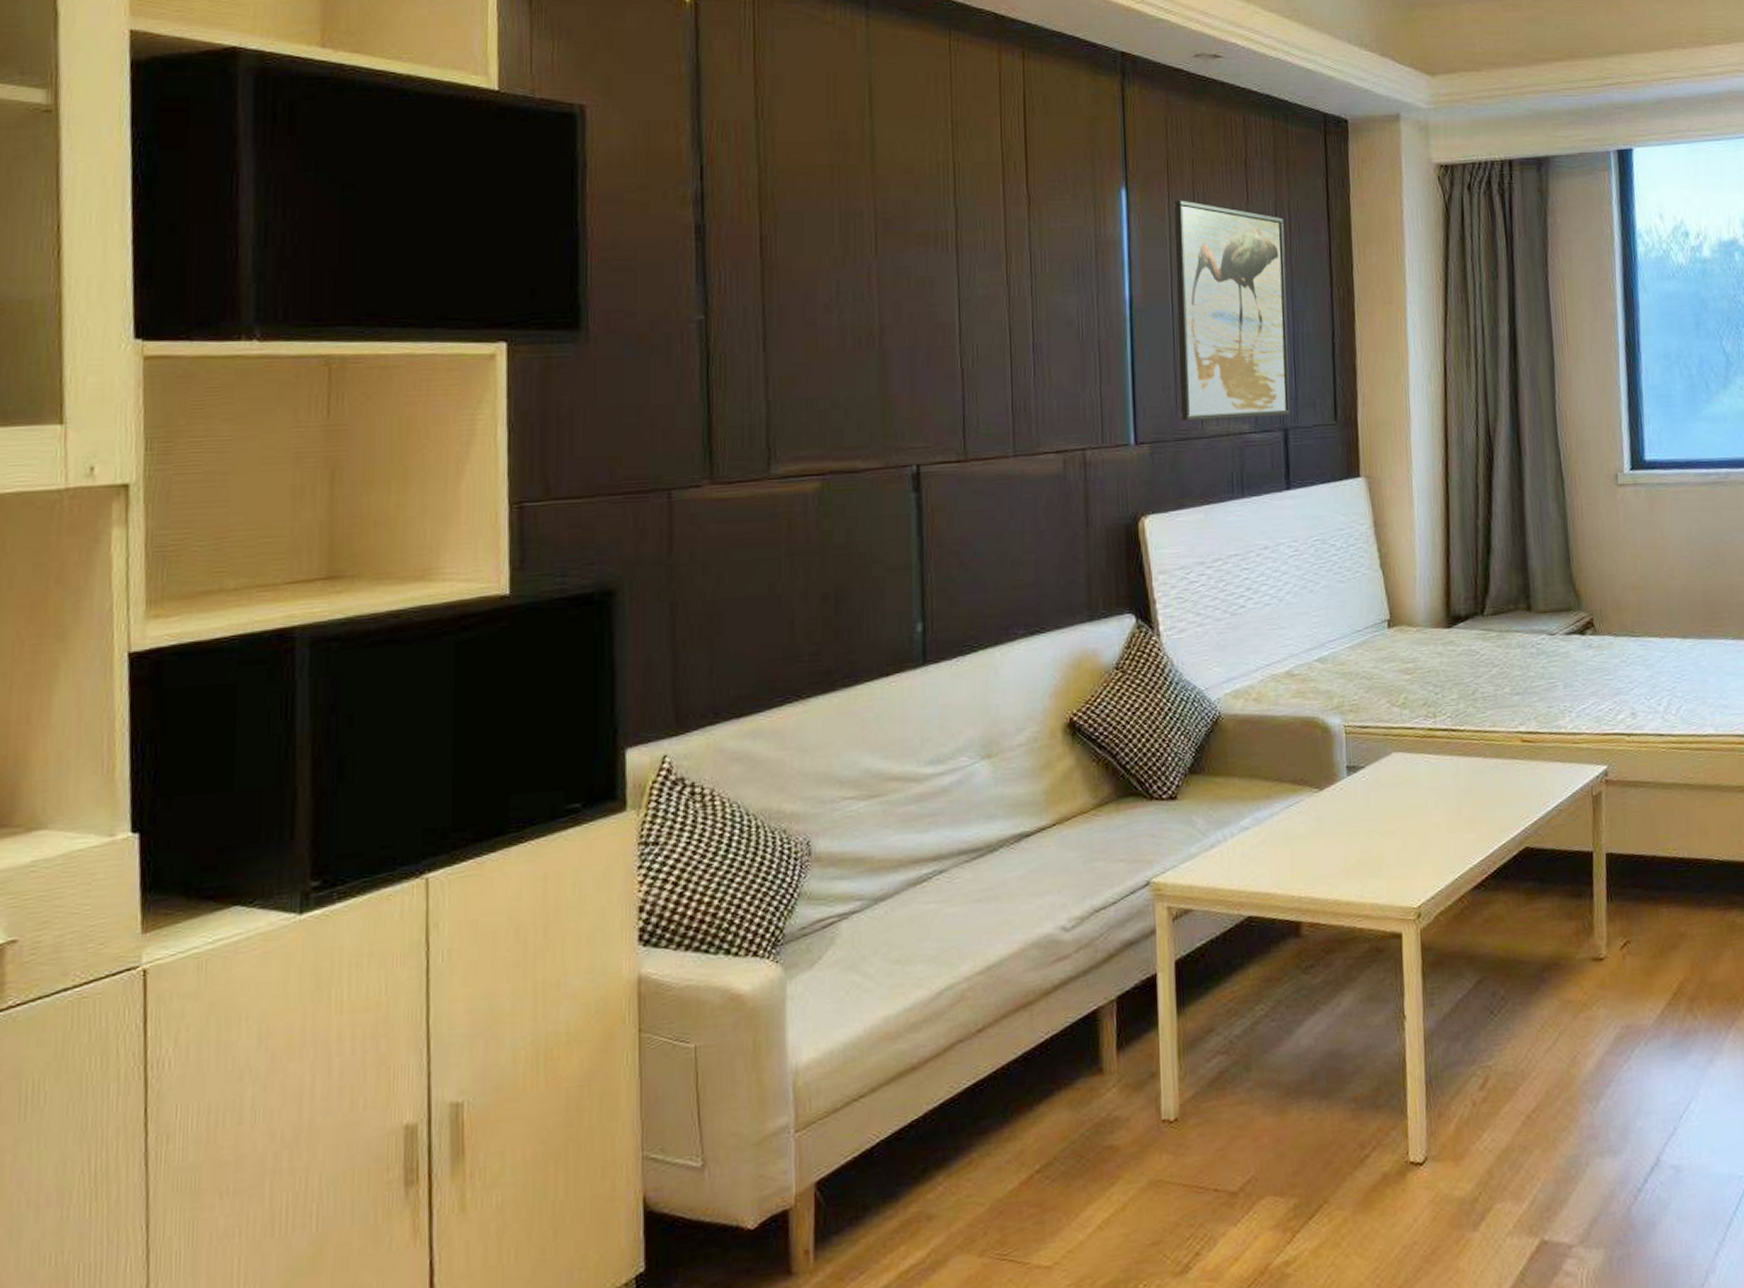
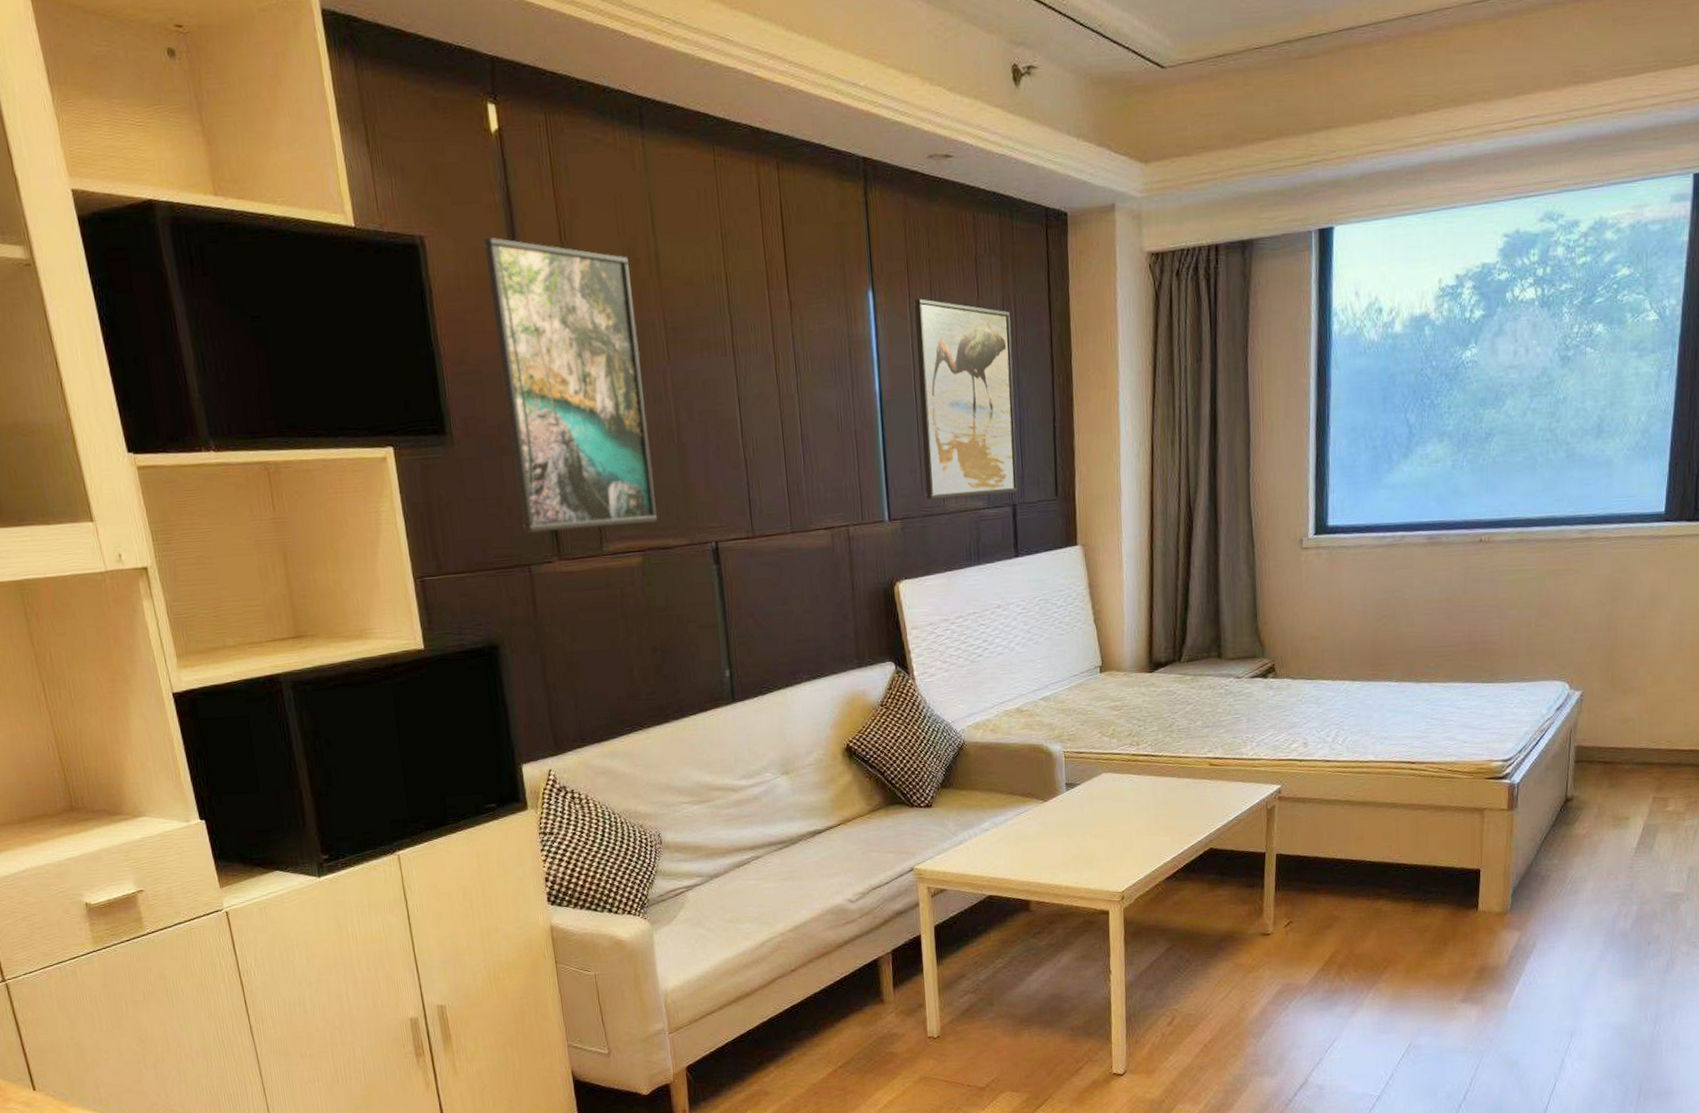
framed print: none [660,110,845,451] -> present [483,236,657,534]

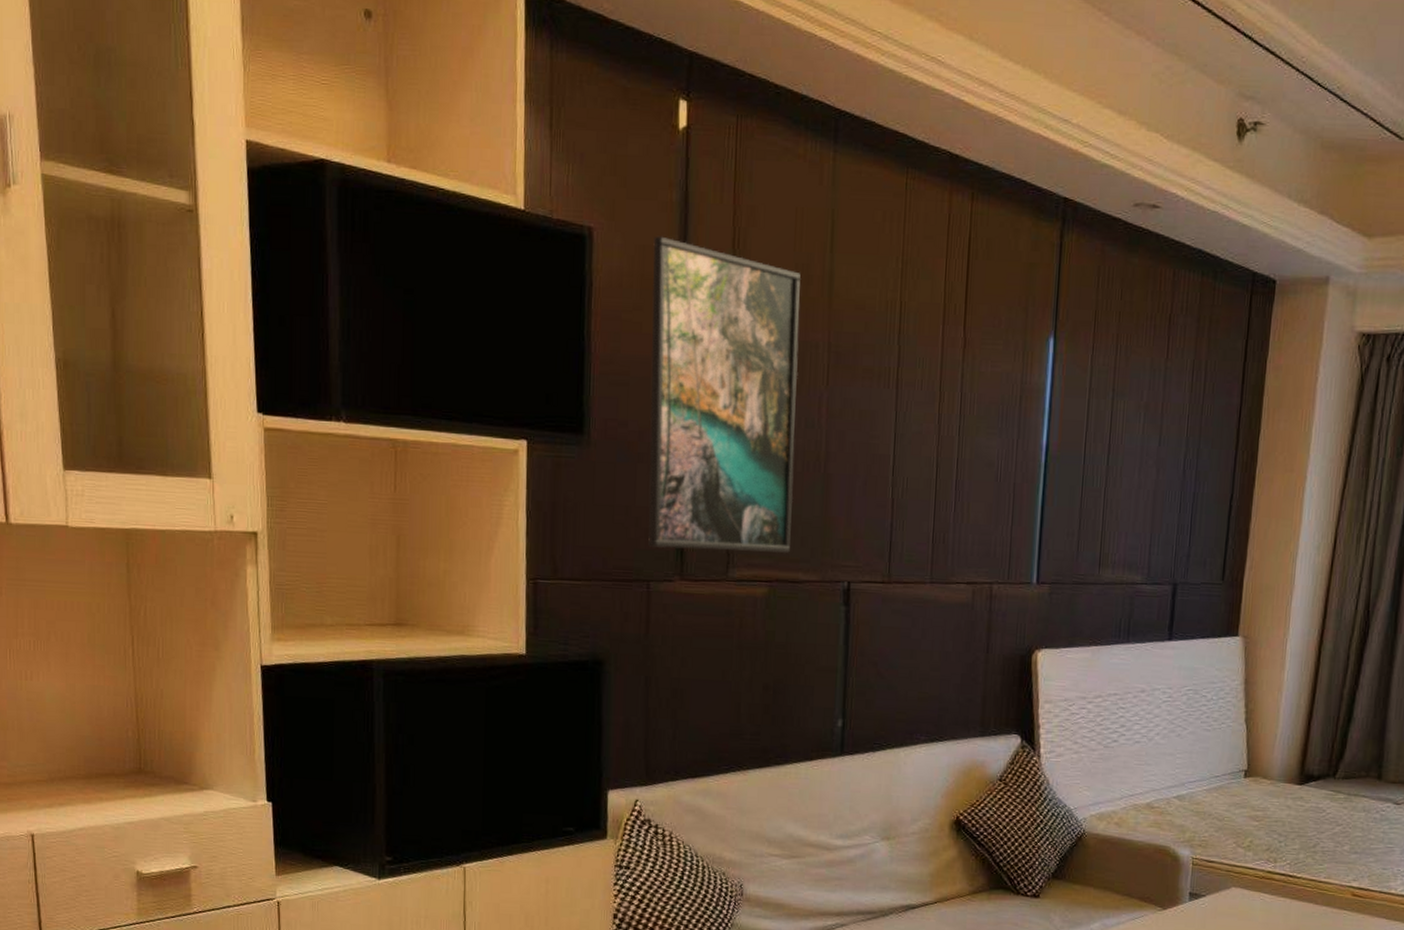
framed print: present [914,298,1018,500] -> none [1080,352,1200,572]

